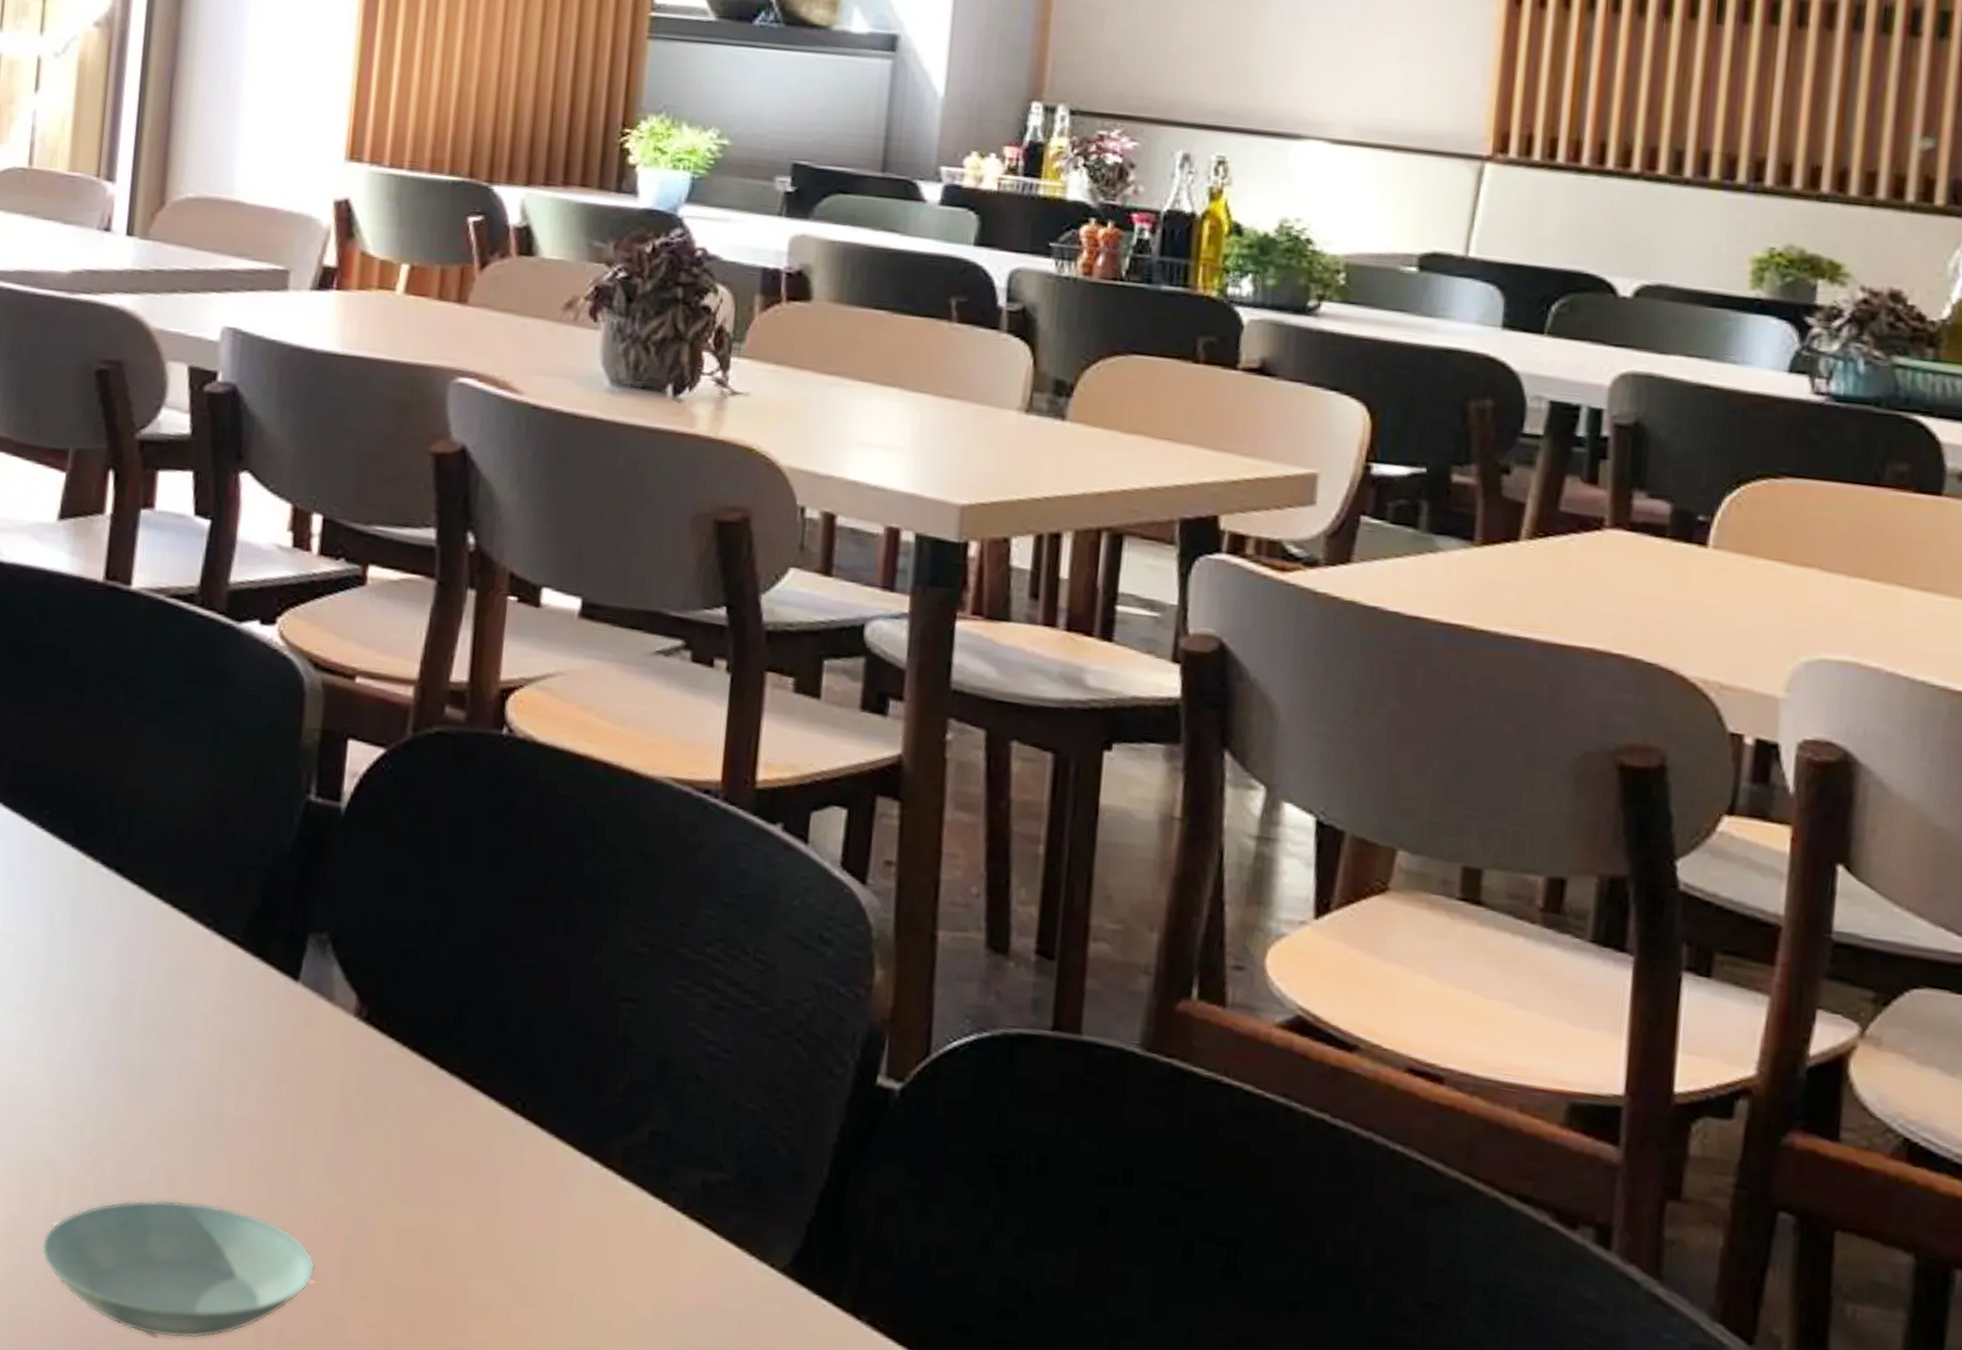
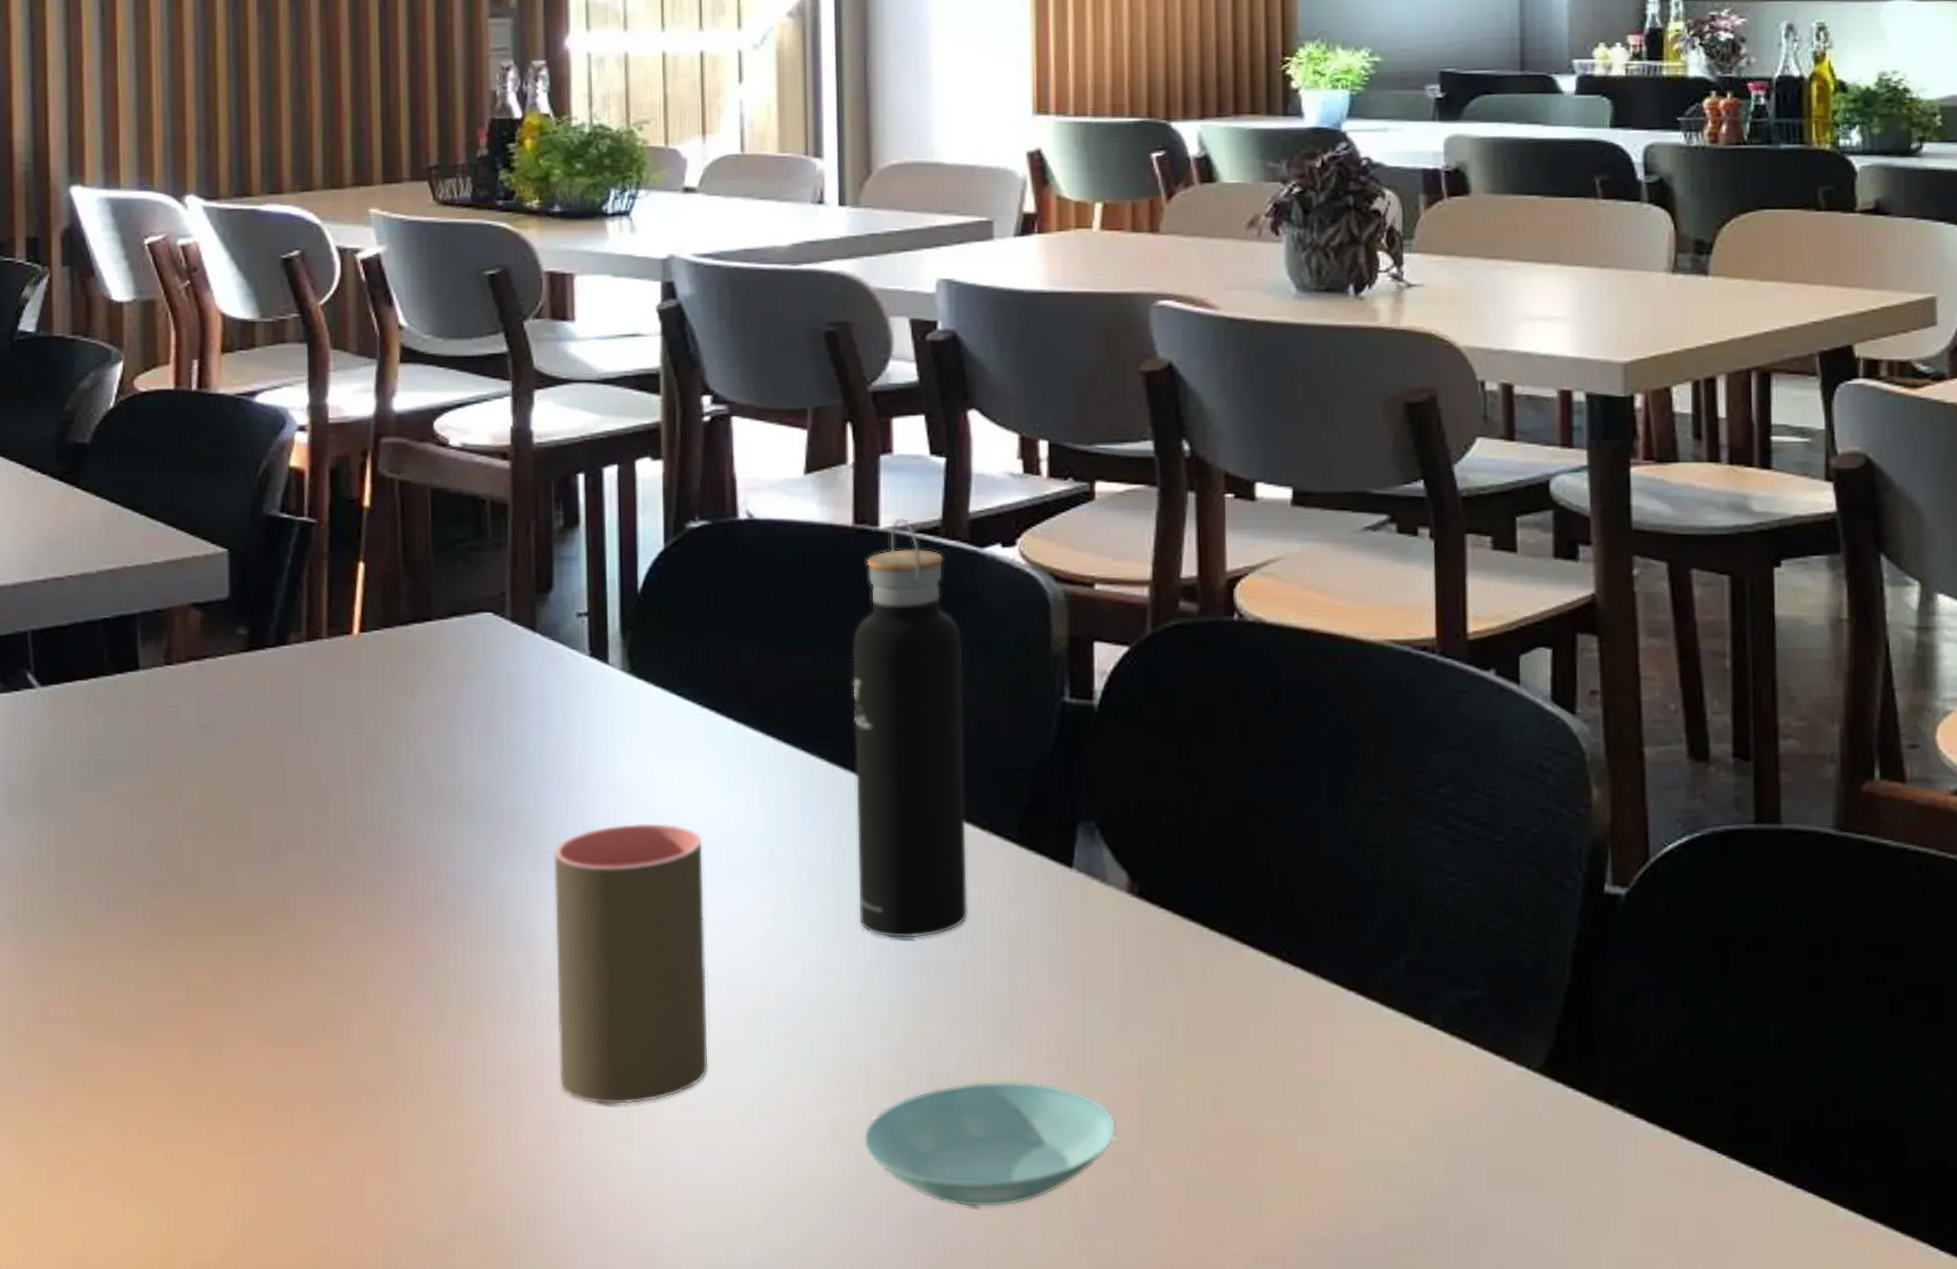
water bottle: none [63,578,207,1036] -> present [852,517,969,939]

